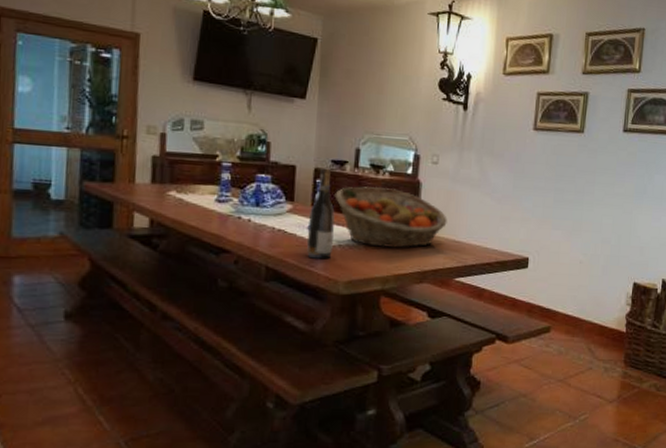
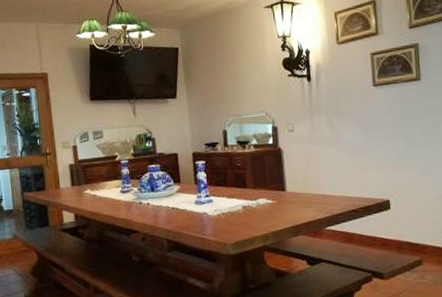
wine bottle: present [306,168,335,259] -> none [194,151,218,228]
fruit basket: present [334,186,447,249] -> none [212,158,311,211]

